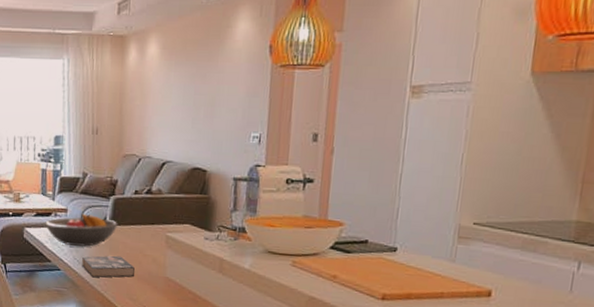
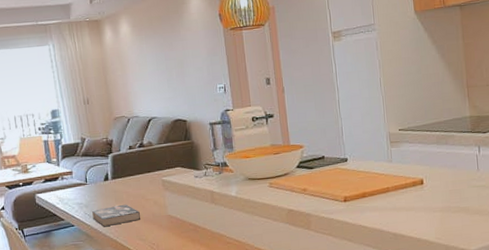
fruit bowl: present [45,213,118,247] -> none [54,172,119,203]

